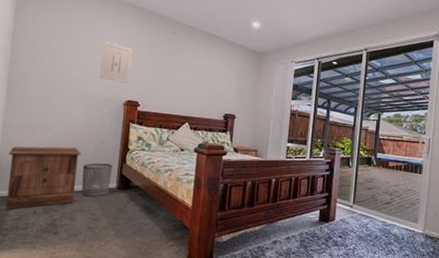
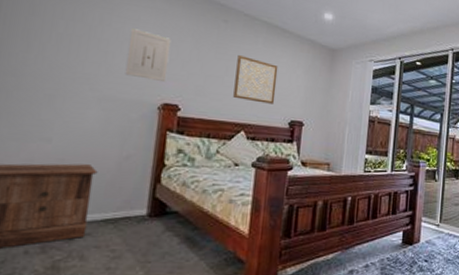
waste bin: present [81,163,112,196] -> none [96,183,142,227]
wall art: none [180,60,215,100] -> present [233,55,278,104]

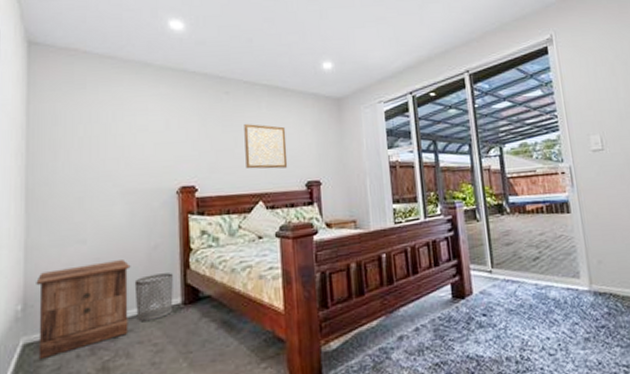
waste bin: none [96,183,142,227] -> present [134,273,173,321]
wall art: present [125,28,171,83] -> none [141,118,180,166]

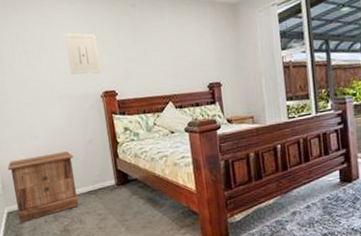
waste bin: present [134,273,173,321] -> none [78,161,109,197]
wall art: none [141,118,180,166] -> present [64,33,101,75]
wall art: present [244,124,288,169] -> none [150,33,192,74]

